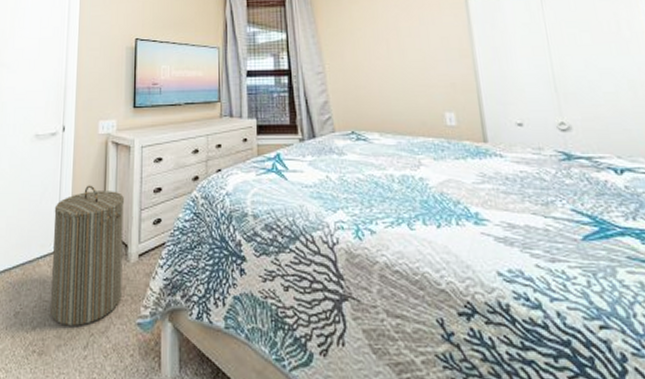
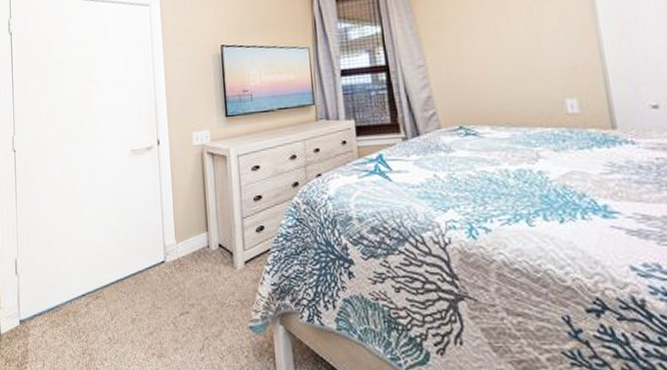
laundry hamper: present [50,185,124,326] -> none [158,196,232,330]

